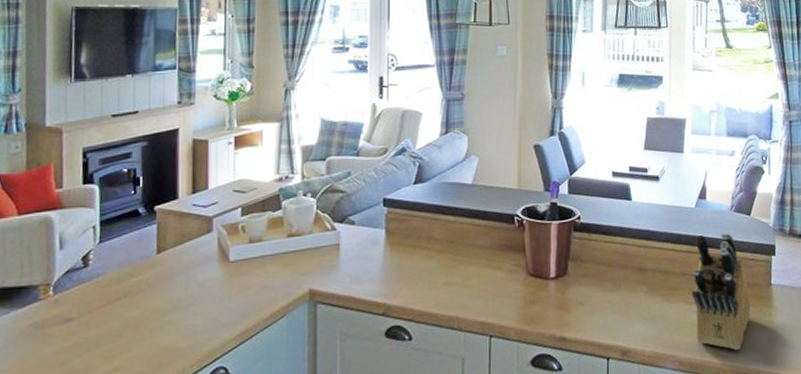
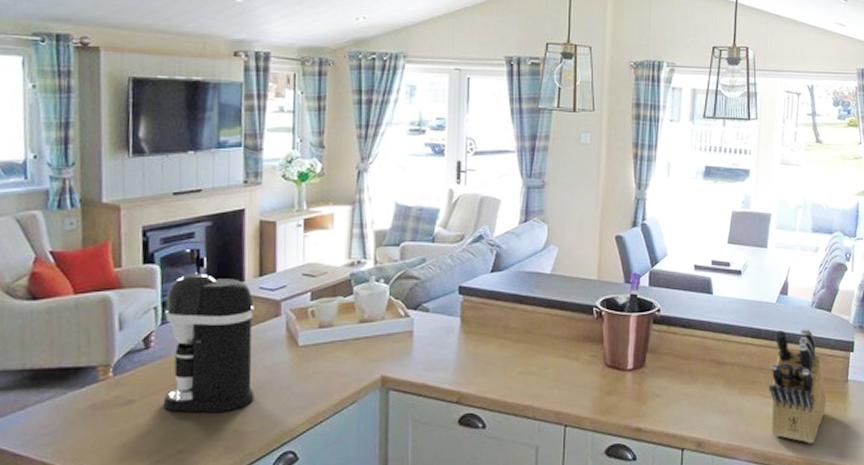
coffee maker: none [100,191,187,330] -> present [163,273,254,413]

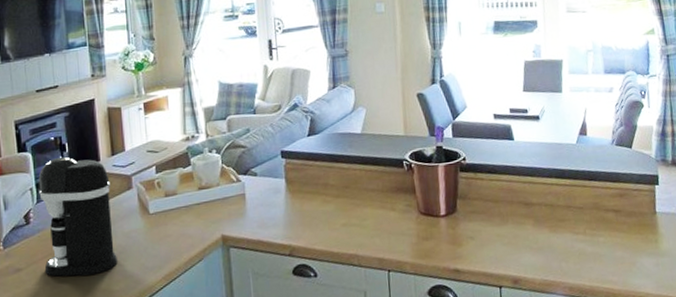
knife block: present [769,329,827,443] -> none [577,165,637,275]

